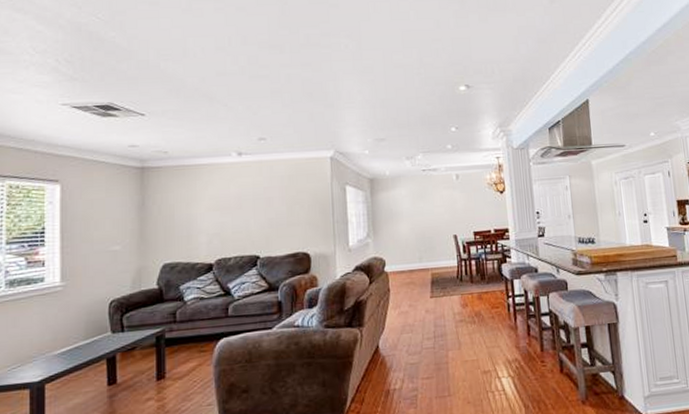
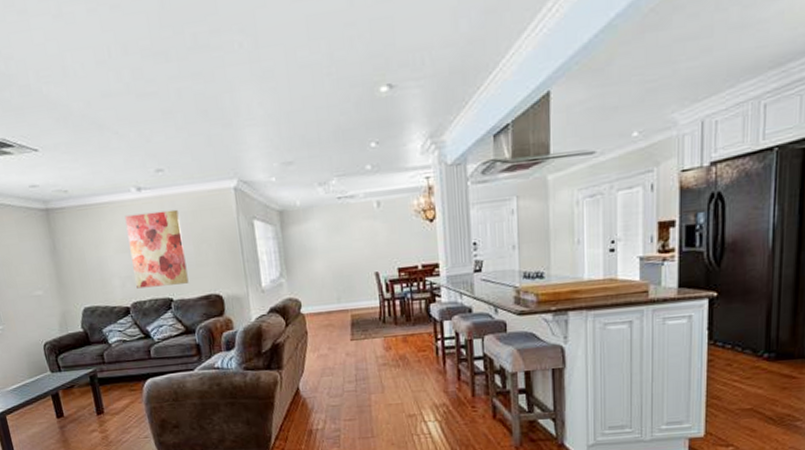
wall art: none [222,173,278,246] -> present [124,209,189,289]

